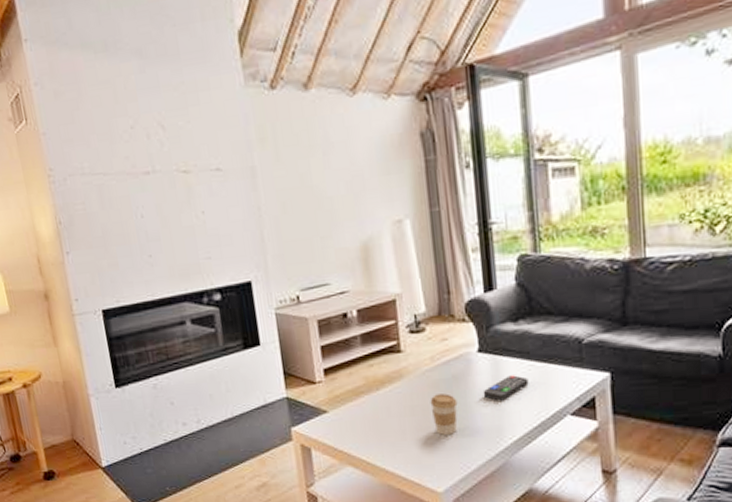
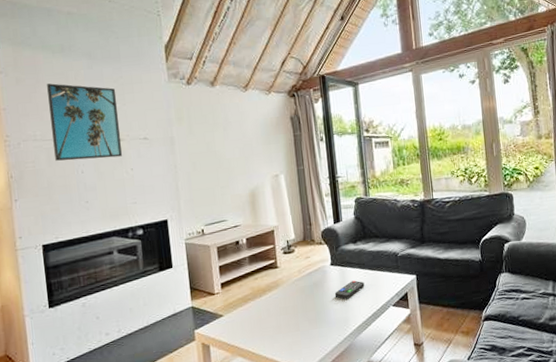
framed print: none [91,95,190,202] -> present [47,83,122,161]
coffee cup: present [430,393,458,435] -> none [298,296,317,327]

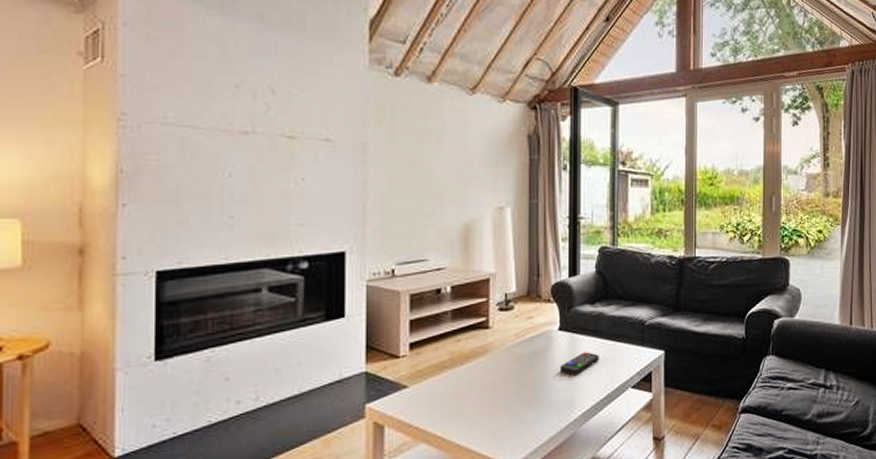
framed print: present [47,83,122,161] -> none [190,49,293,160]

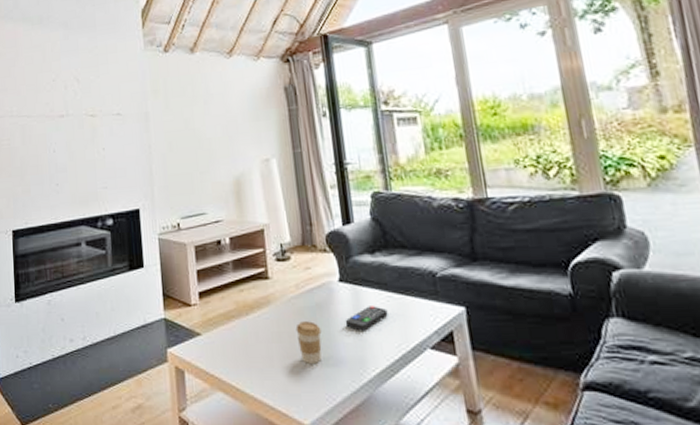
coffee cup: none [511,368,536,409] -> present [295,321,322,363]

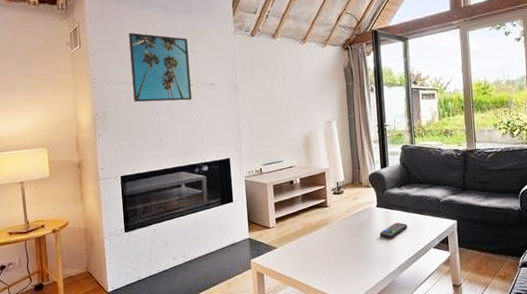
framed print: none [25,56,94,139] -> present [129,33,192,102]
coffee cup: present [295,321,322,363] -> none [345,235,363,263]

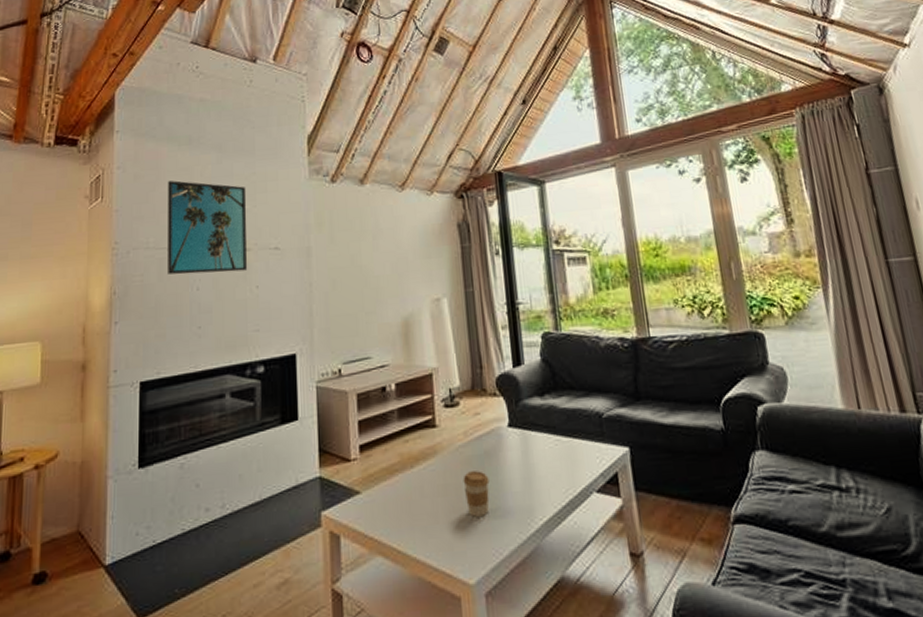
coffee cup: none [345,235,363,263] -> present [463,471,490,517]
remote control: present [379,222,408,240] -> none [513,450,556,478]

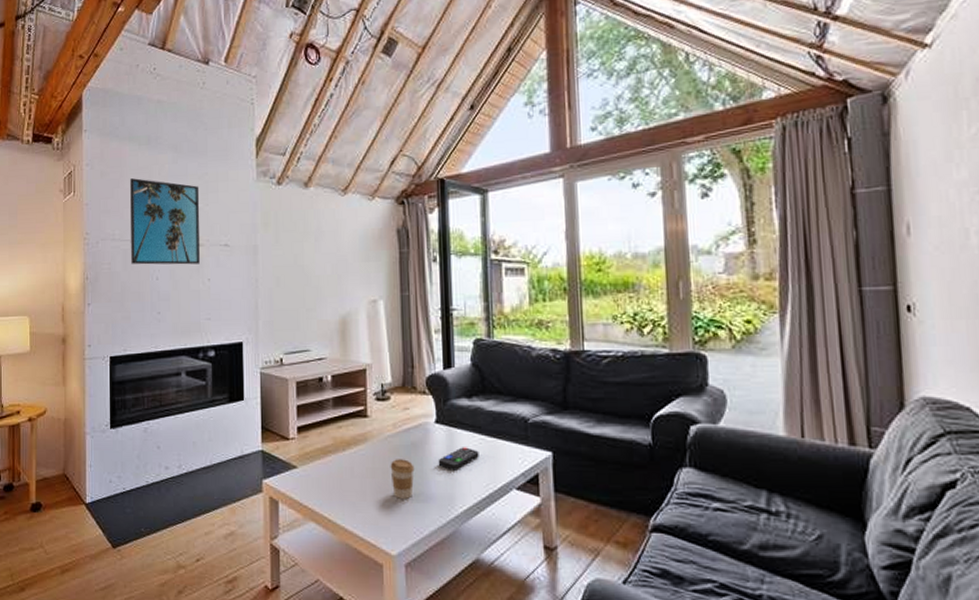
remote control: none [513,450,556,478] -> present [438,447,479,471]

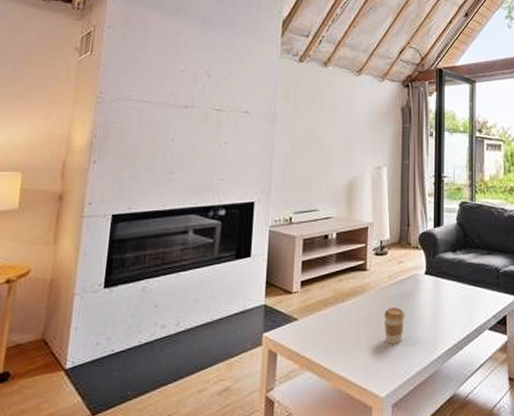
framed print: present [130,178,201,265] -> none [146,44,225,128]
remote control: present [438,447,479,471] -> none [425,295,460,316]

